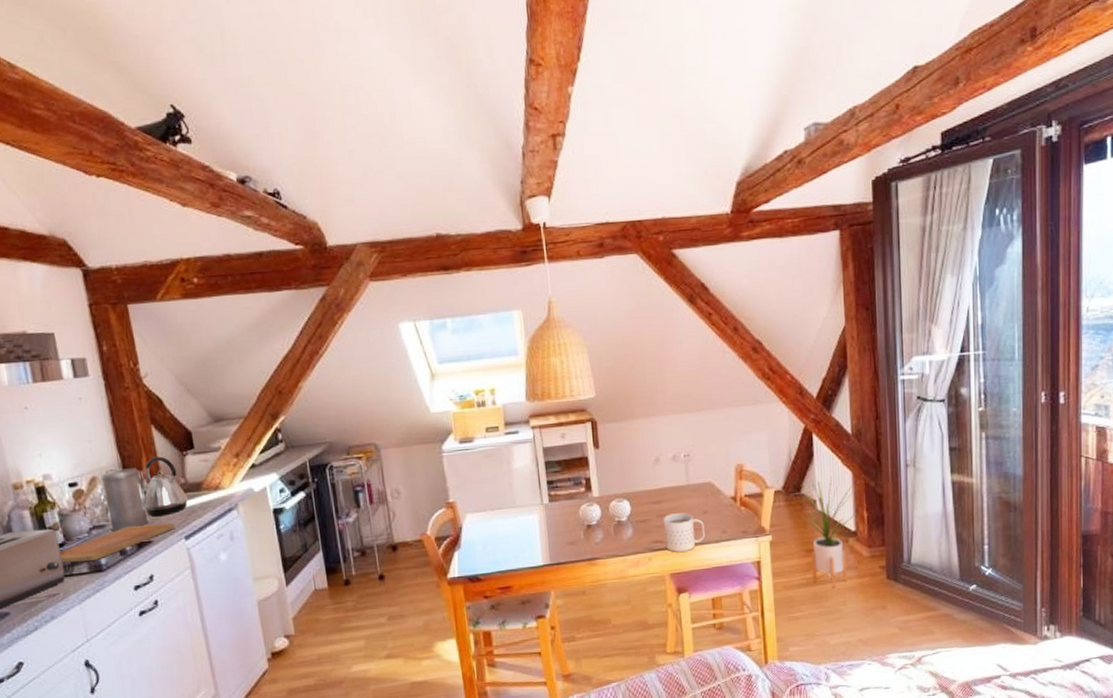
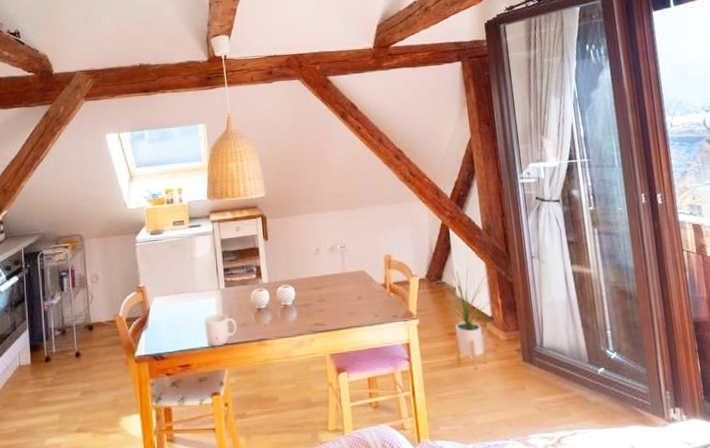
mug: none [525,531,563,567] -> present [204,313,237,347]
mug: present [663,513,705,553] -> none [323,298,360,335]

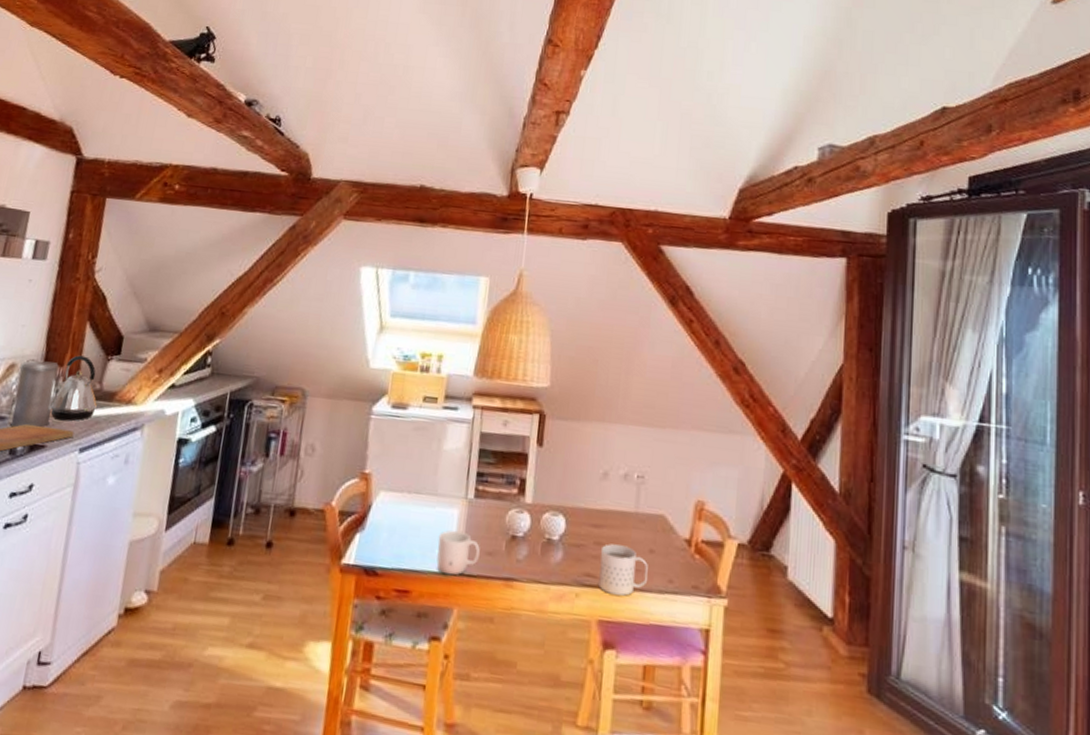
mug: none [323,298,360,335] -> present [598,544,648,597]
house plant: present [439,267,492,370] -> none [762,538,836,689]

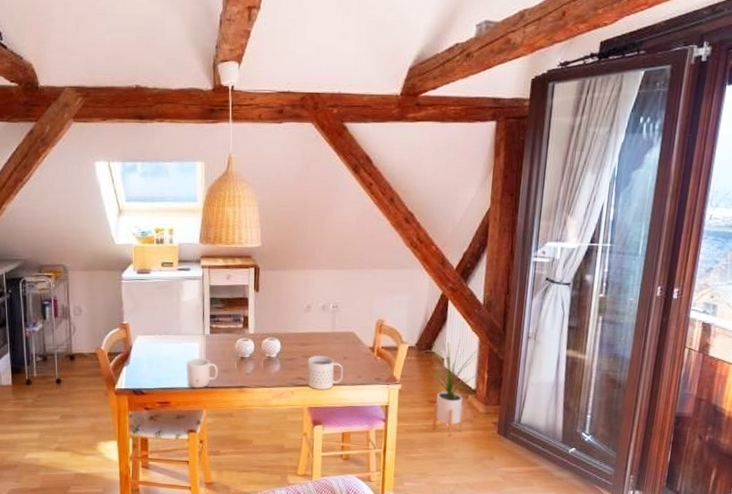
house plant: none [762,538,836,689] -> present [425,340,478,436]

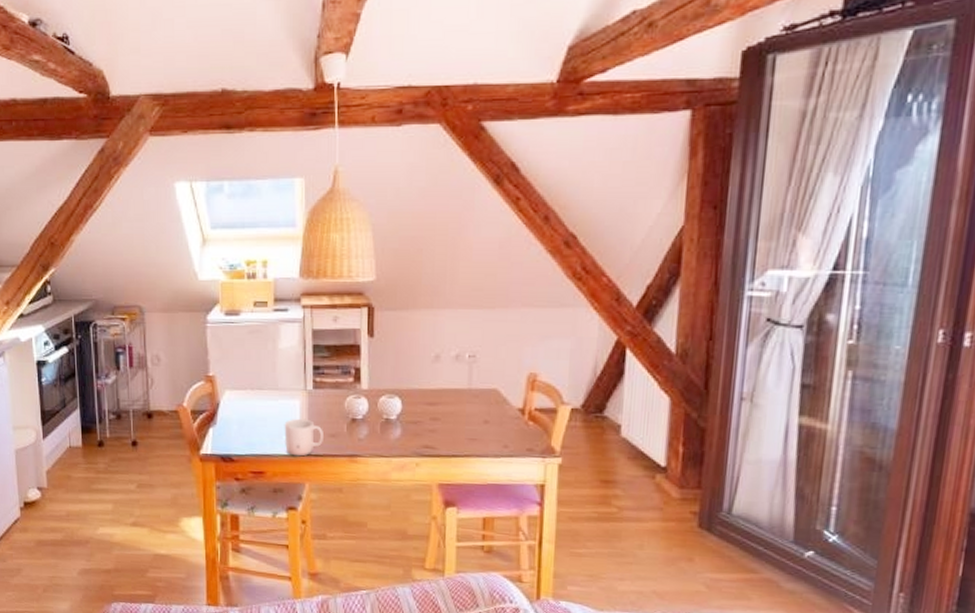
mug: present [307,356,343,391] -> none [436,418,483,463]
house plant: present [425,340,478,436] -> none [595,400,670,528]

